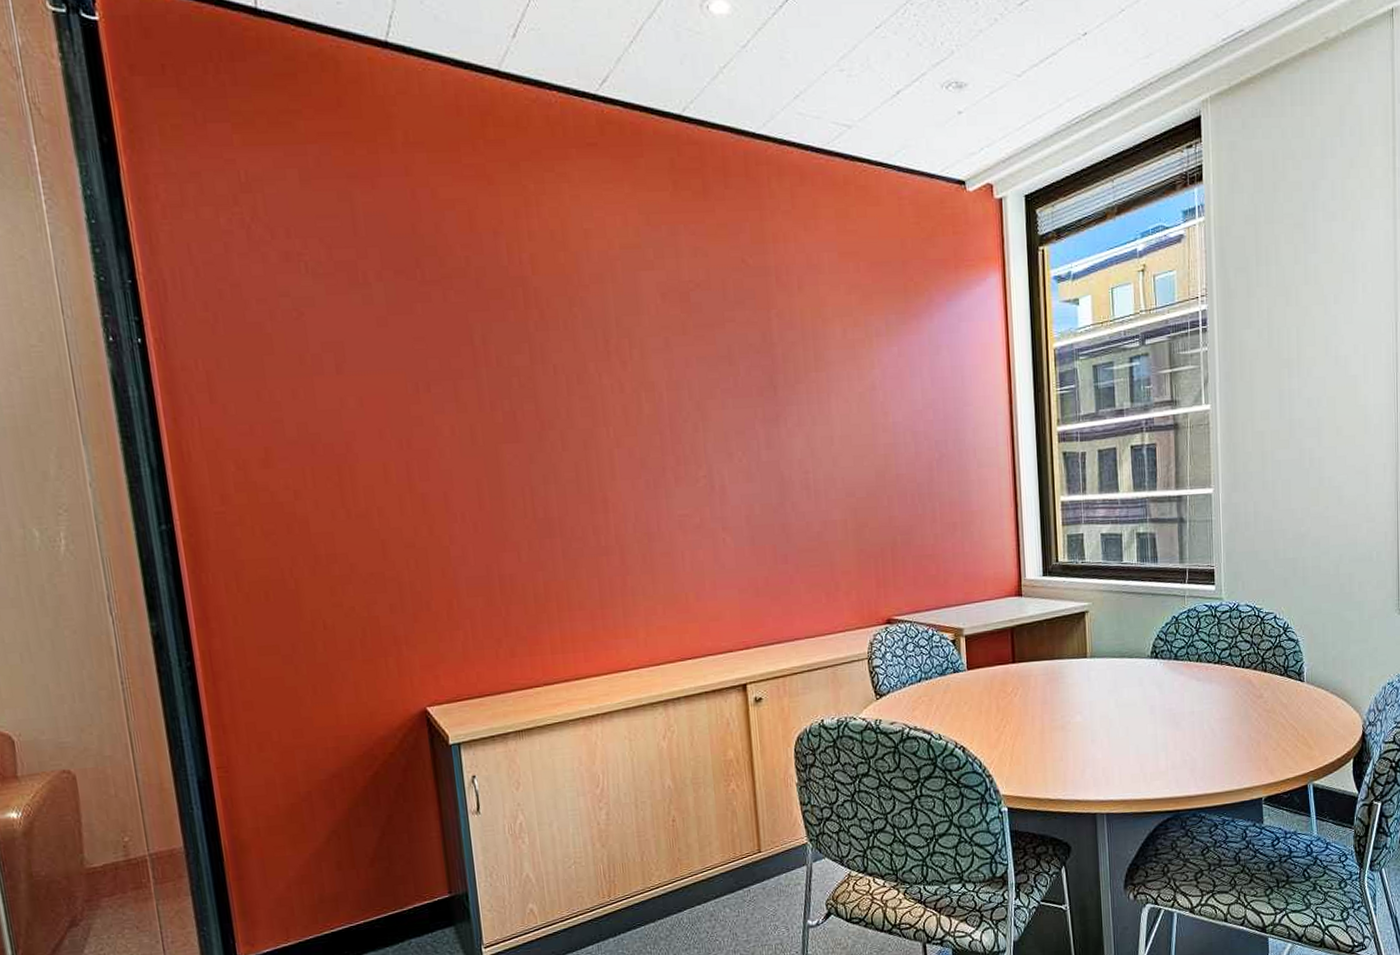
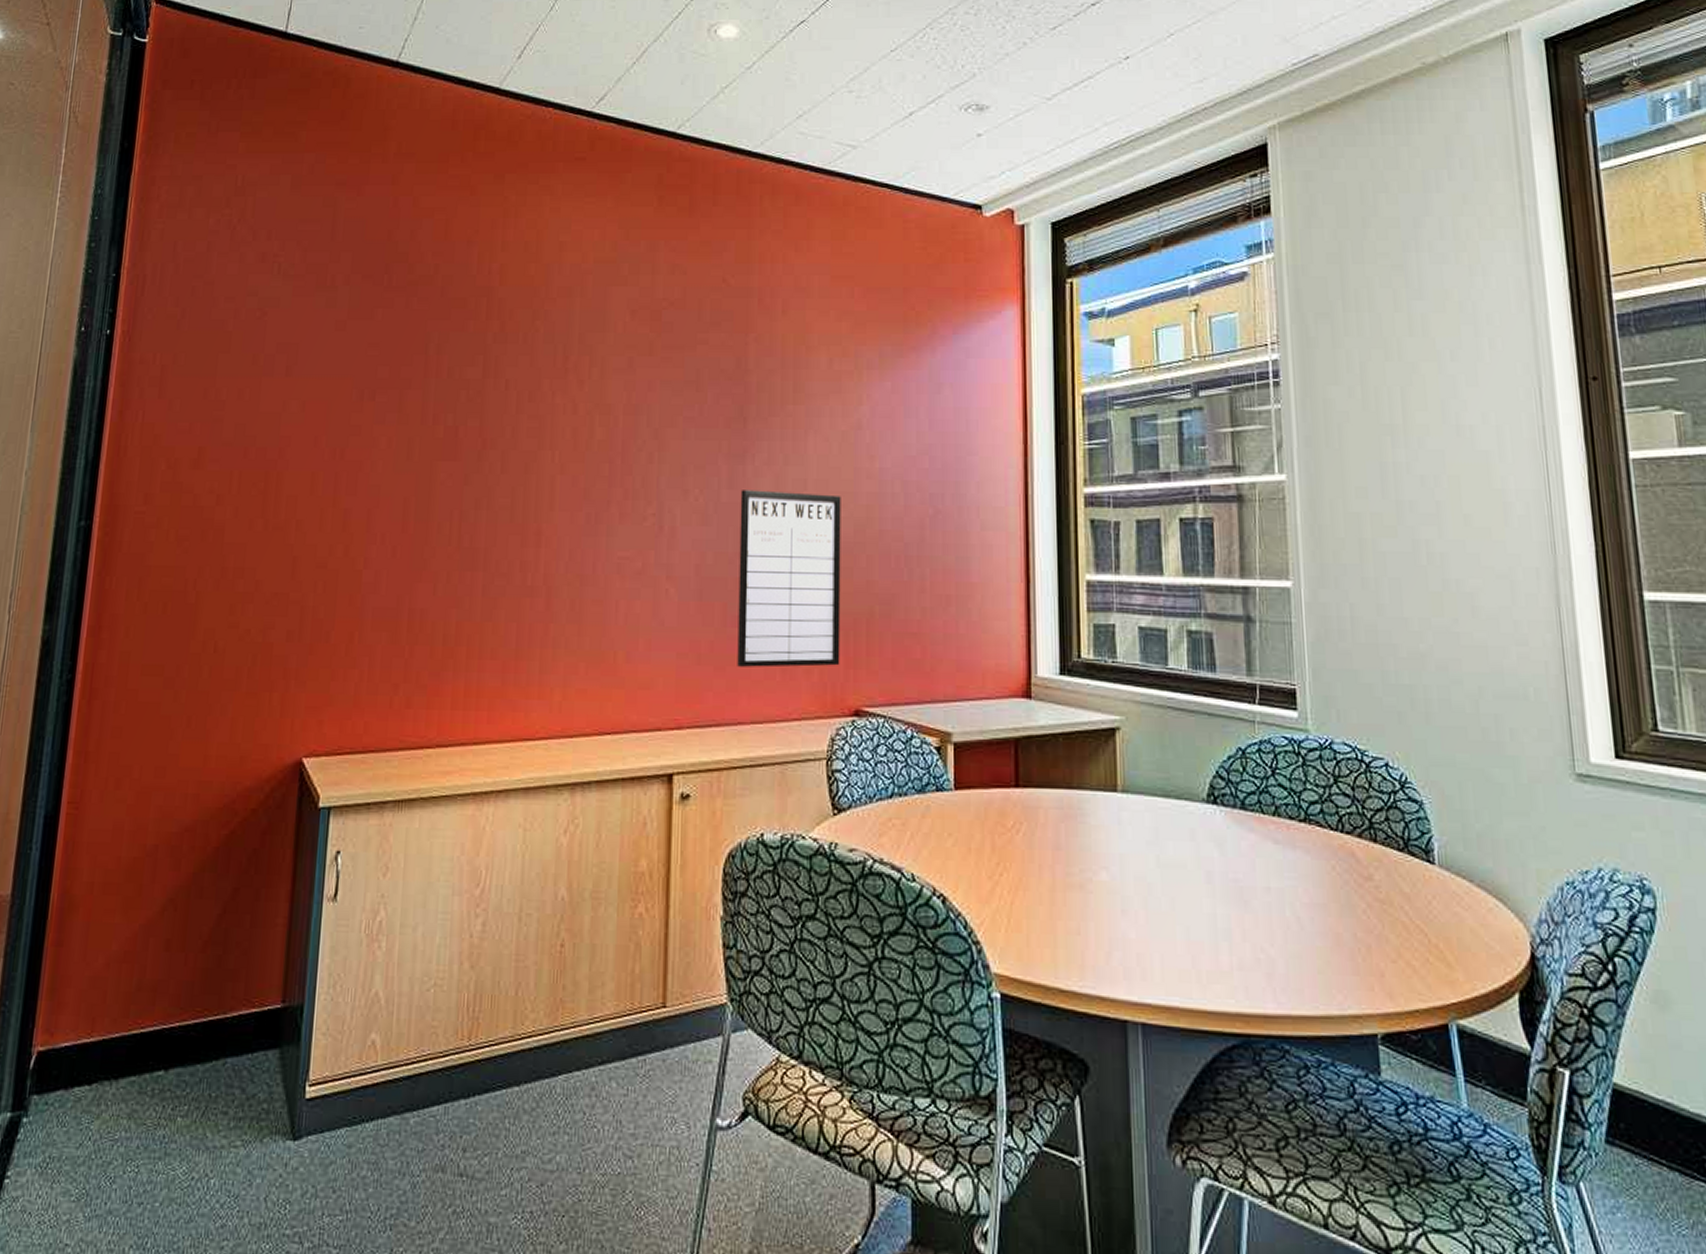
writing board: none [777,448,873,595] -> present [737,490,841,668]

